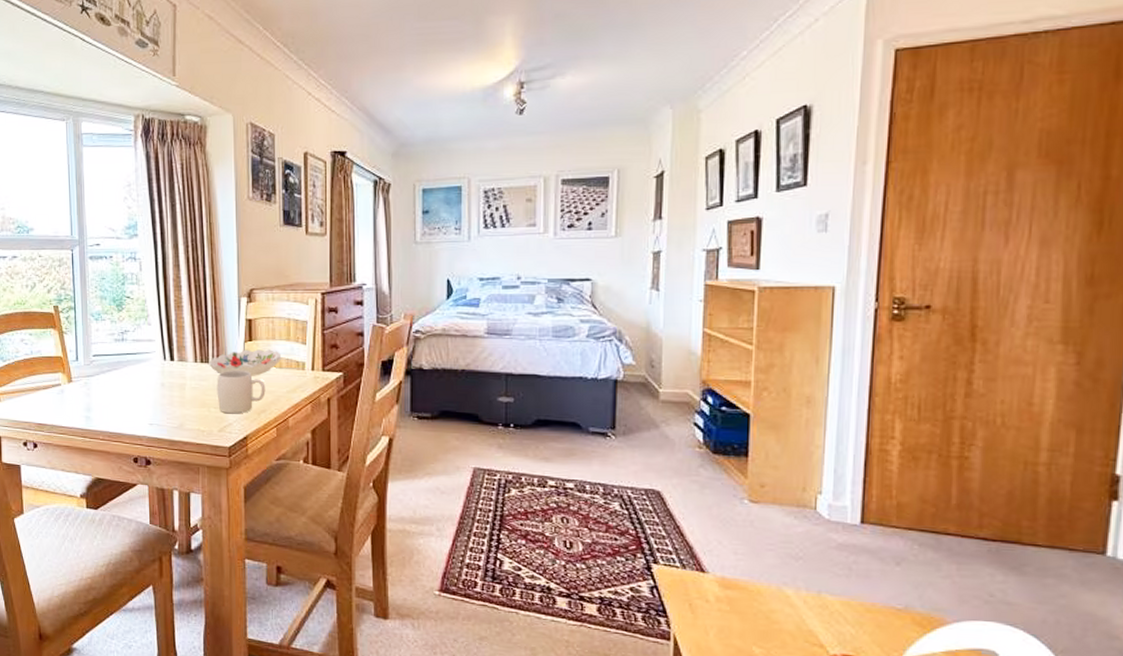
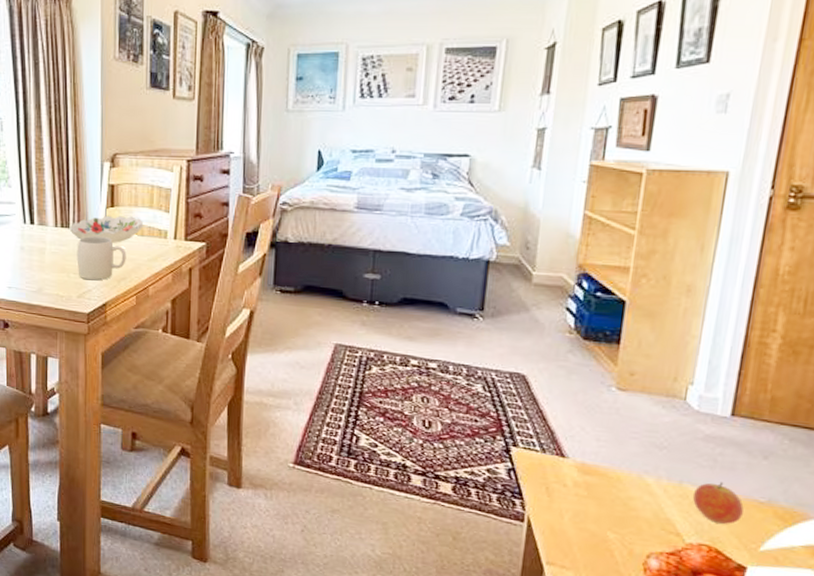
fruit: none [831,590,882,633] -> present [692,482,744,524]

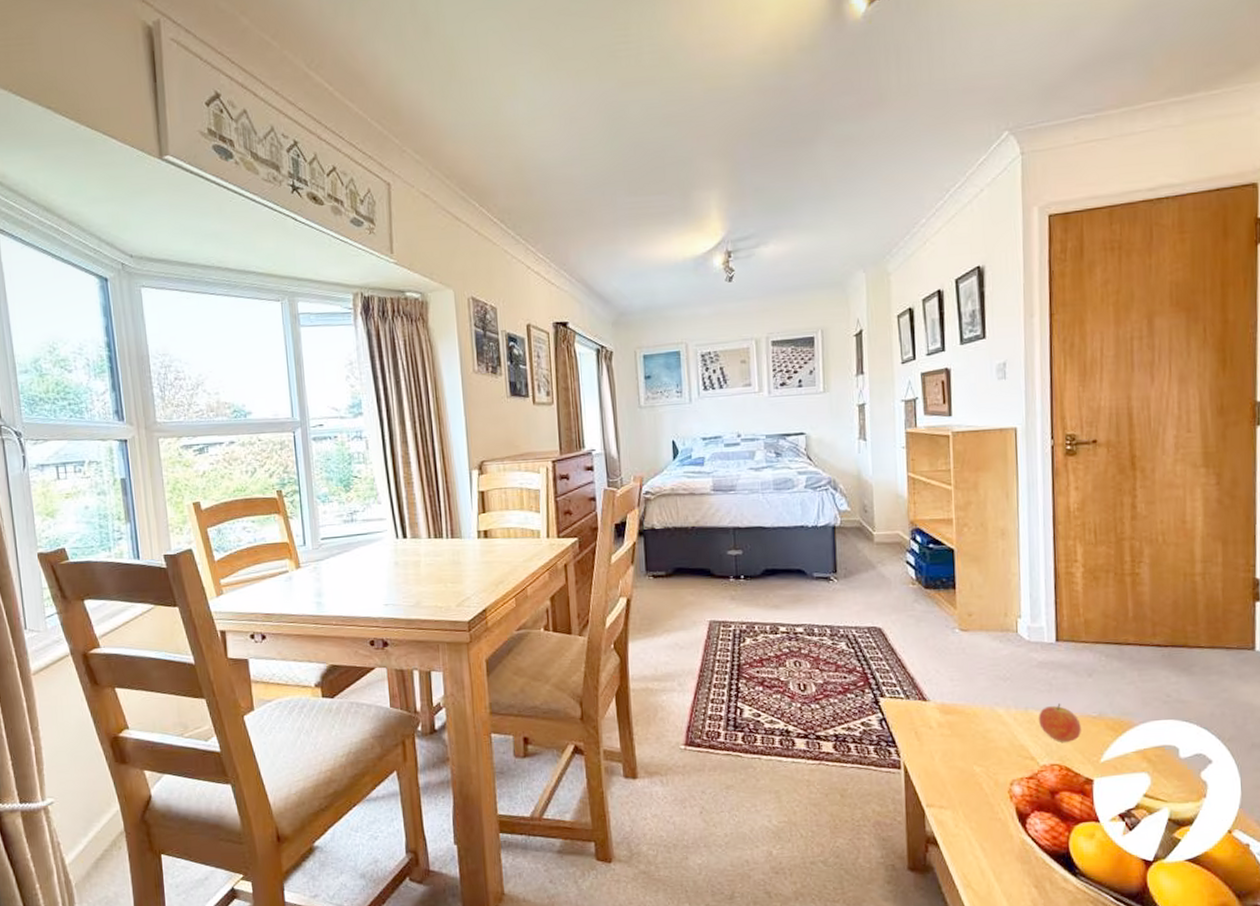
decorative bowl: present [69,215,144,244] -> none [443,520,517,549]
mug: present [77,236,126,281] -> none [452,542,502,588]

